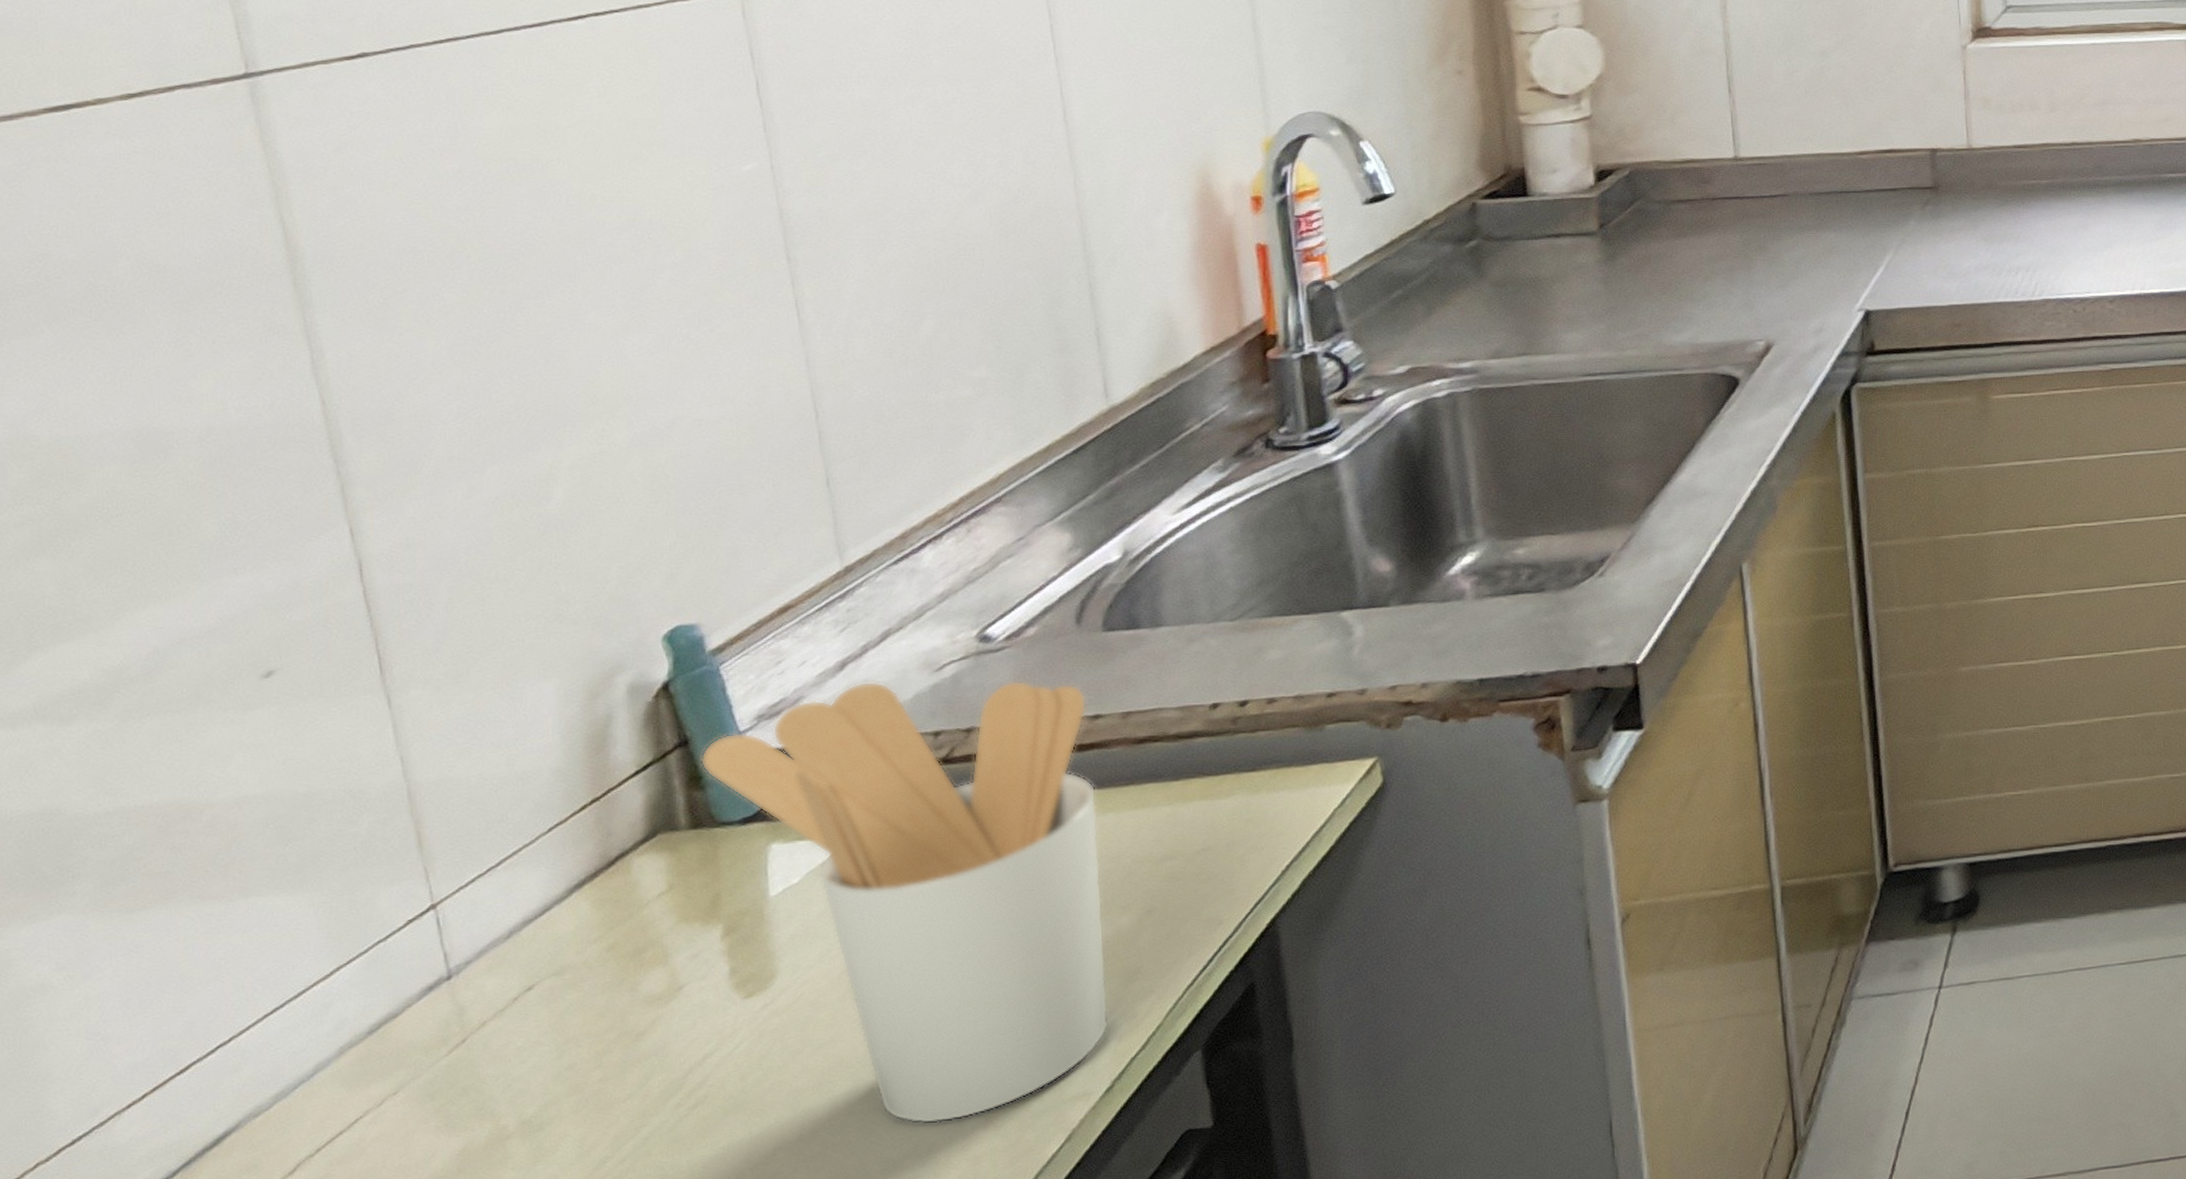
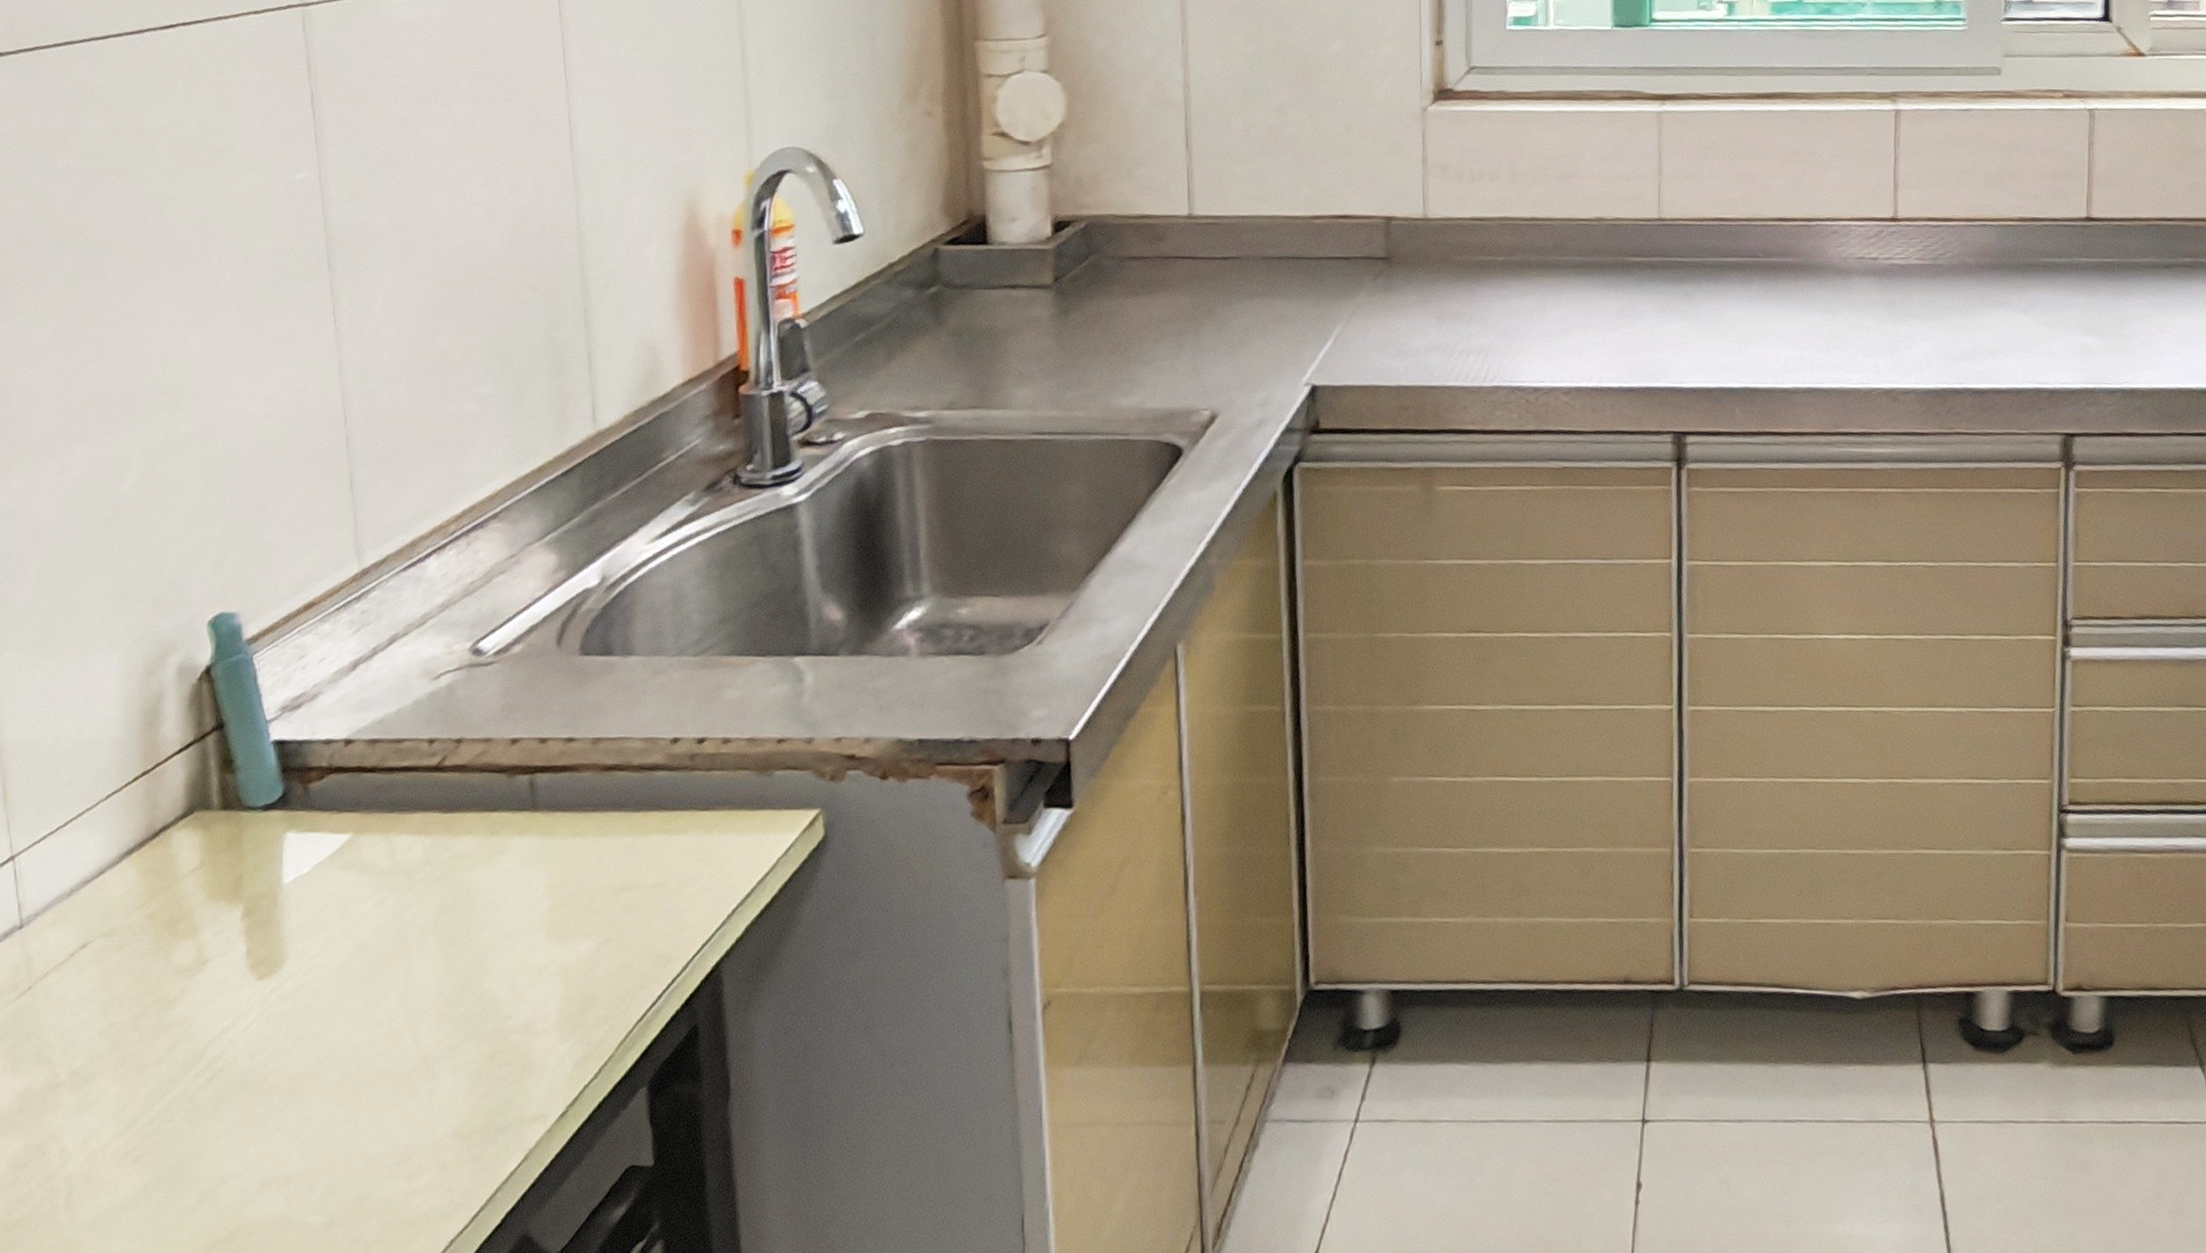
utensil holder: present [700,680,1109,1124] -> none [233,683,568,1126]

